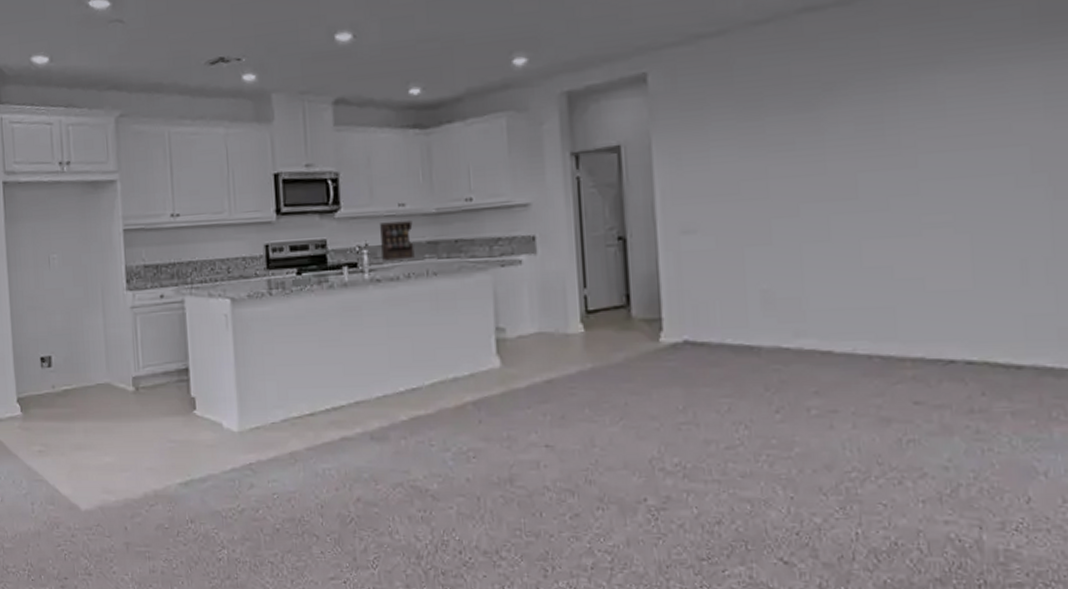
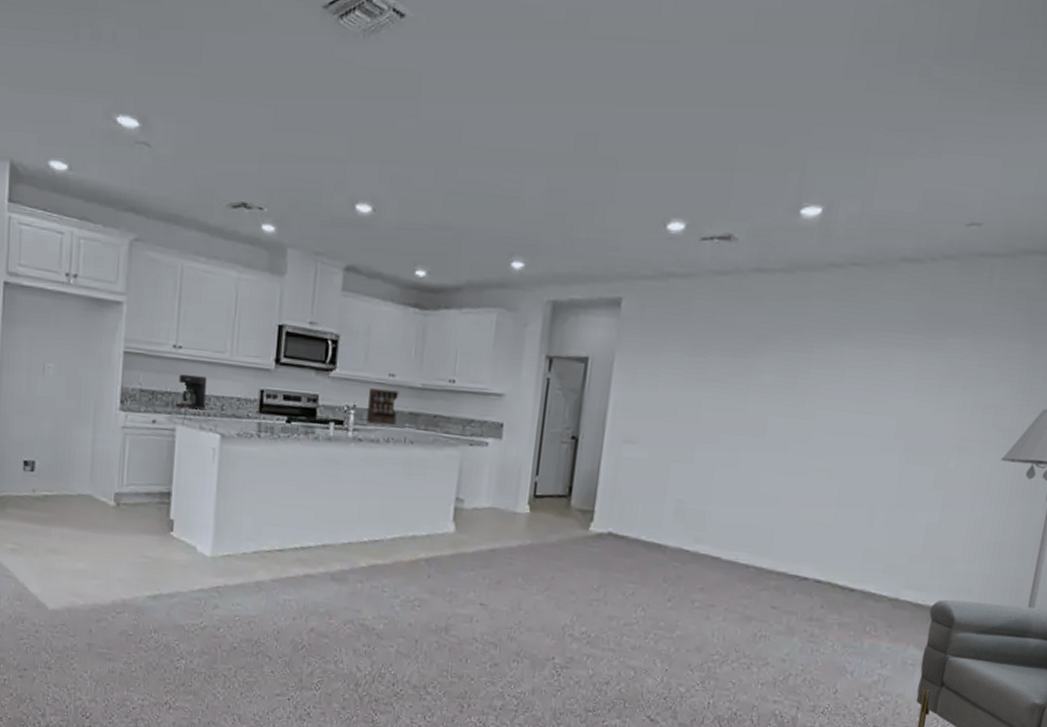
coffee maker: none [181,241,212,278] -> present [176,374,208,410]

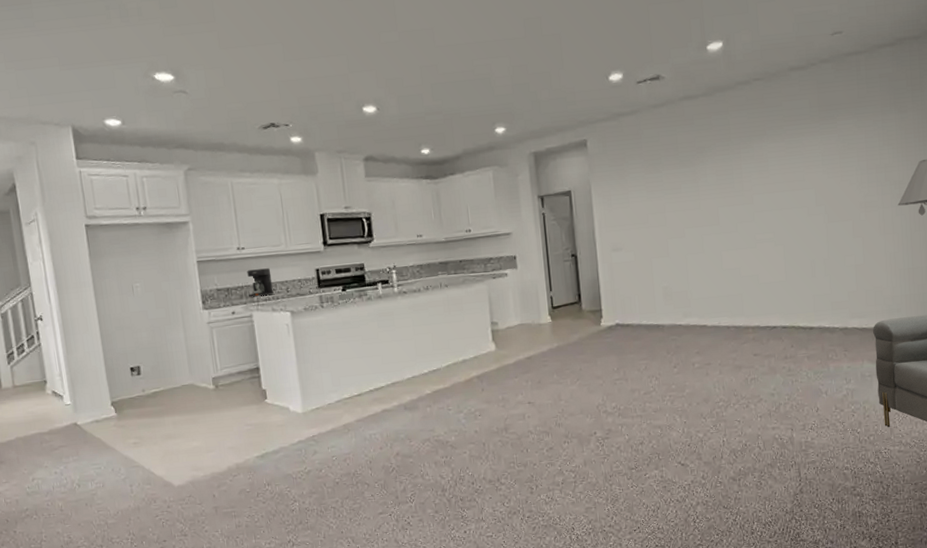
spice rack: present [367,388,399,426] -> none [404,247,431,278]

